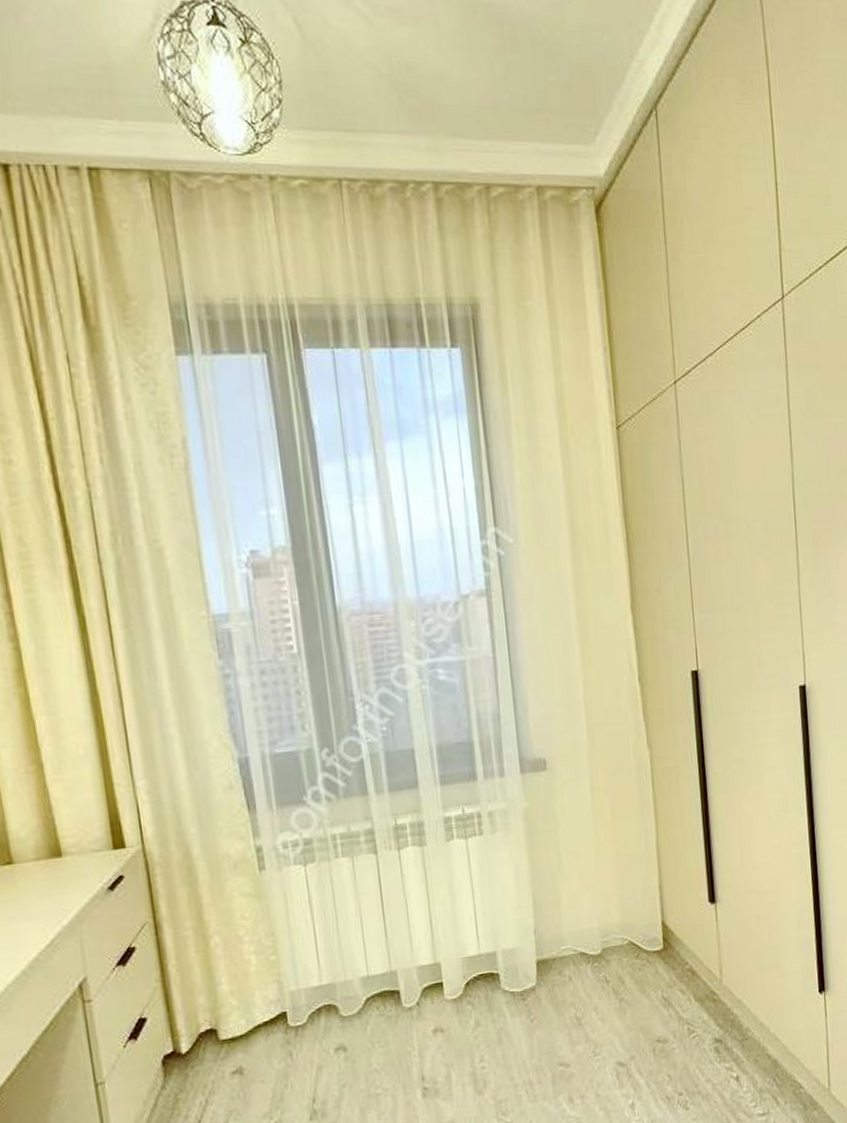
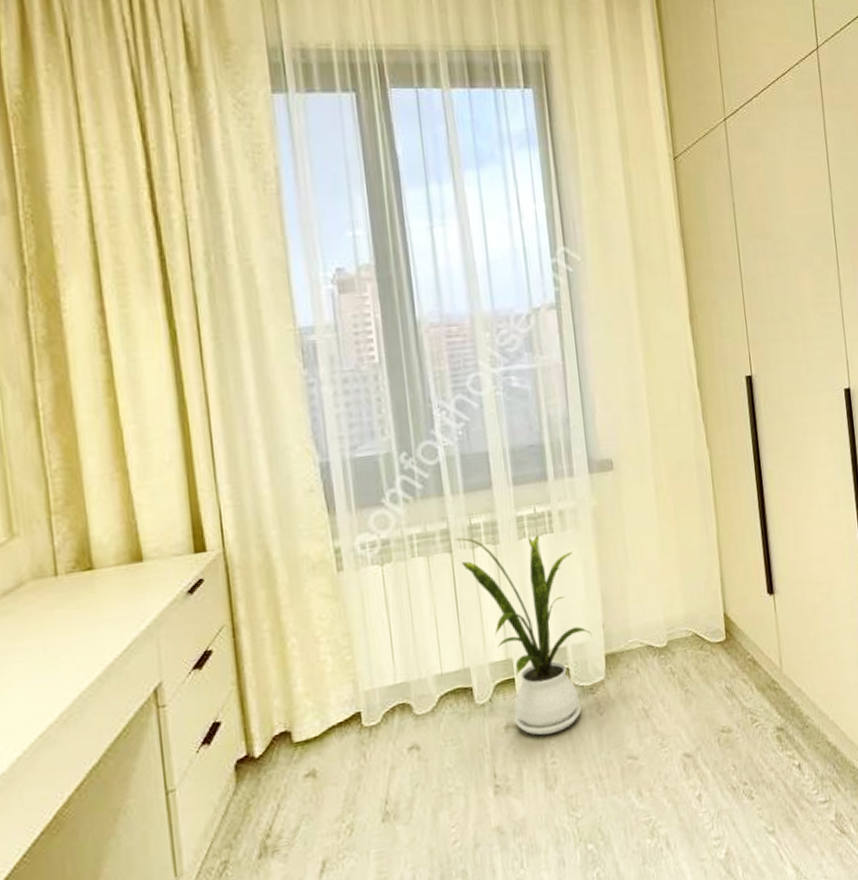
house plant: none [379,837,523,1040] -> present [454,535,592,736]

